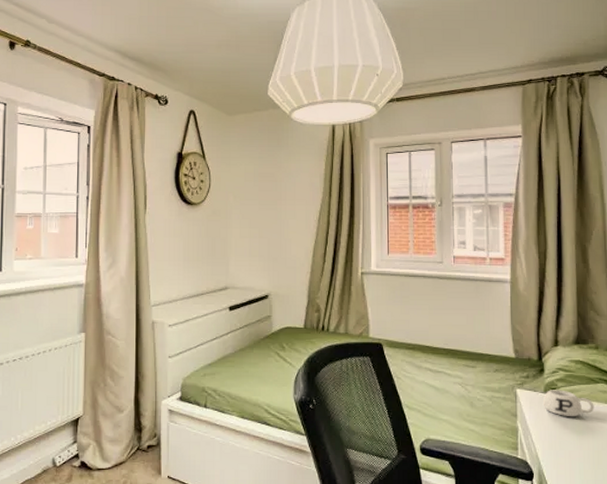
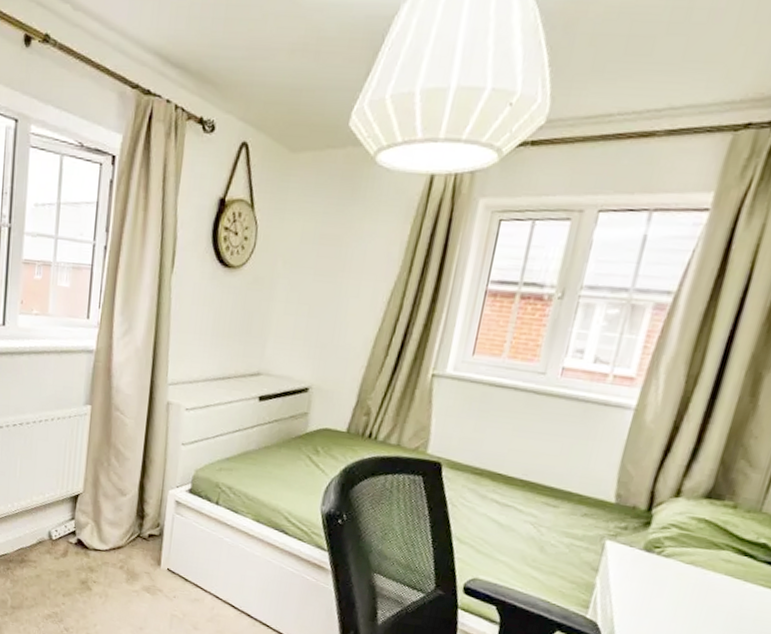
mug: present [542,390,595,416] -> none [636,547,709,584]

